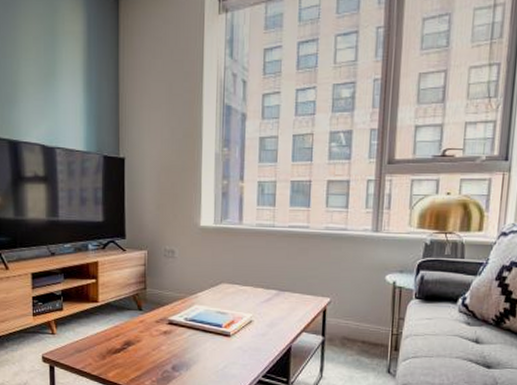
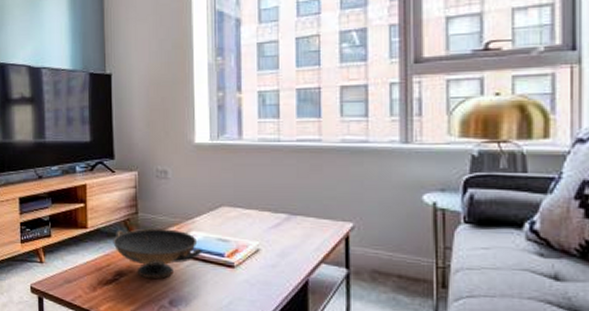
decorative bowl: none [122,302,203,348] -> present [113,228,203,280]

